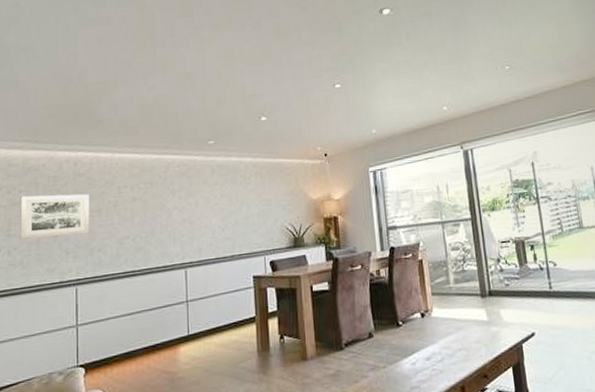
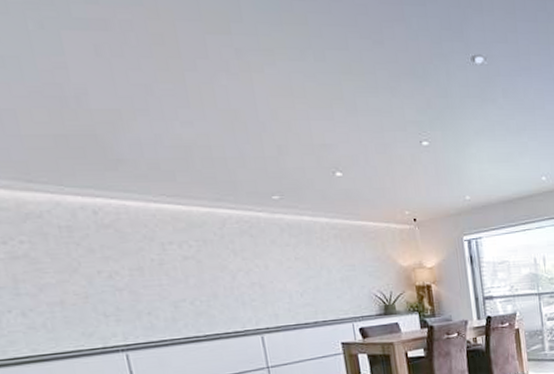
wall art: present [20,194,90,239] -> none [23,248,132,300]

